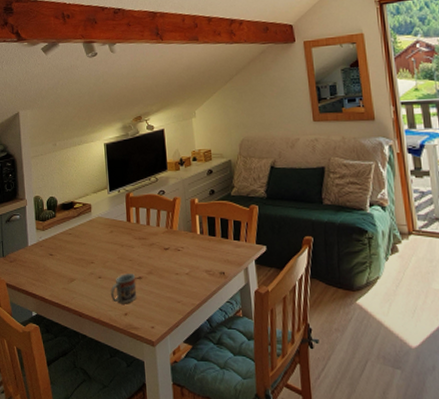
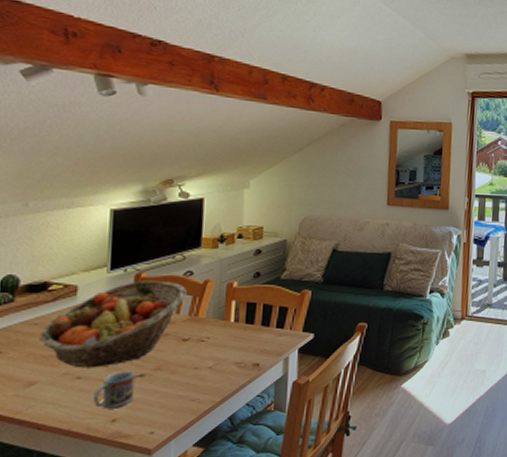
fruit basket: none [73,199,162,270] -> present [40,280,187,368]

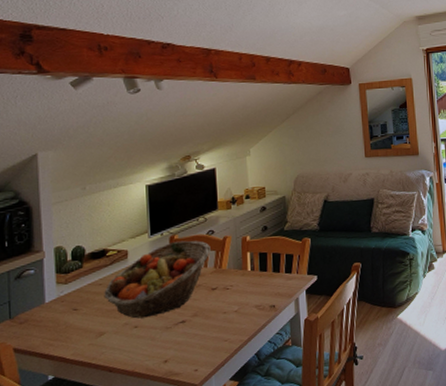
cup: present [94,371,136,409] -> none [149,318,180,352]

